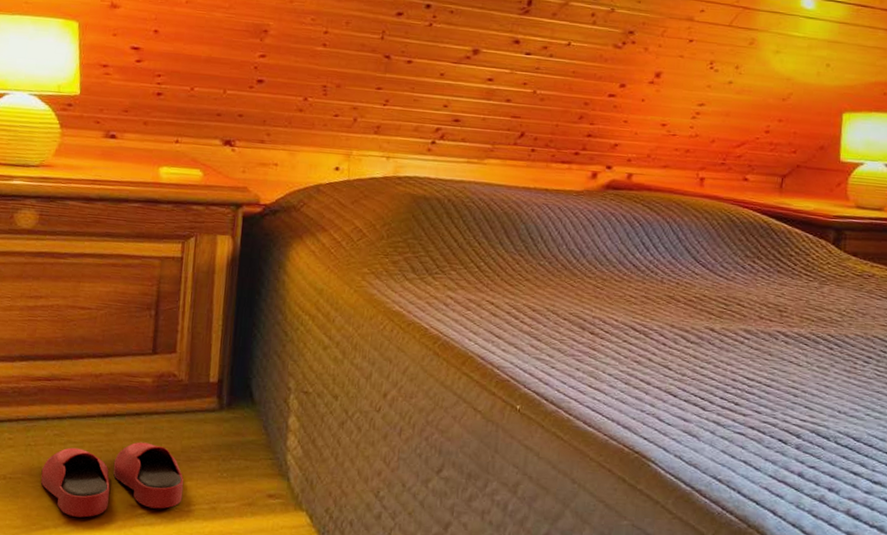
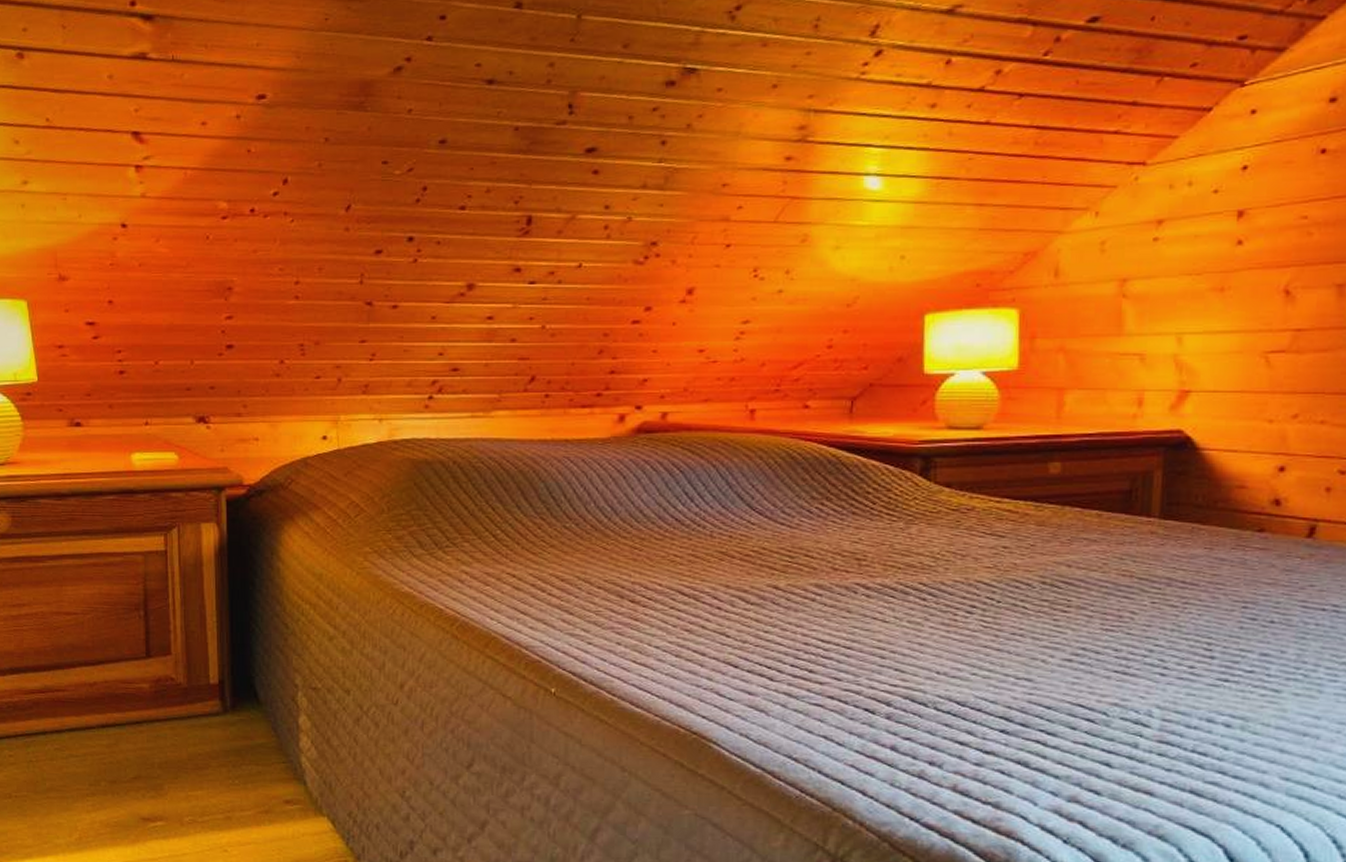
slippers: present [40,442,184,518] -> none [46,752,195,834]

